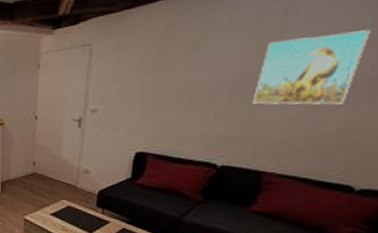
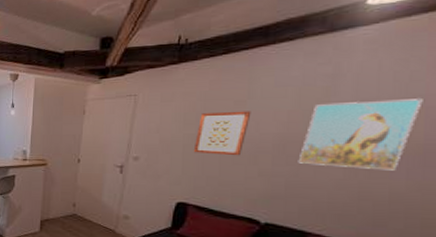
wall art: none [150,53,207,101] -> present [193,111,251,156]

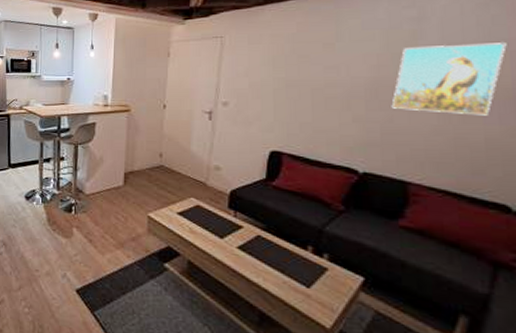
wall art: present [193,111,251,156] -> none [284,54,341,101]

